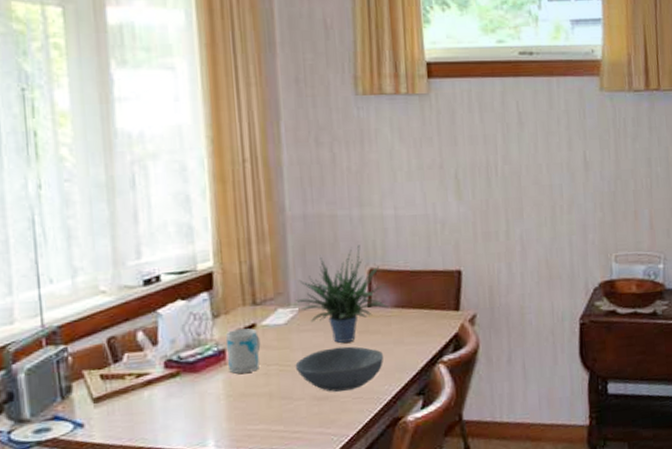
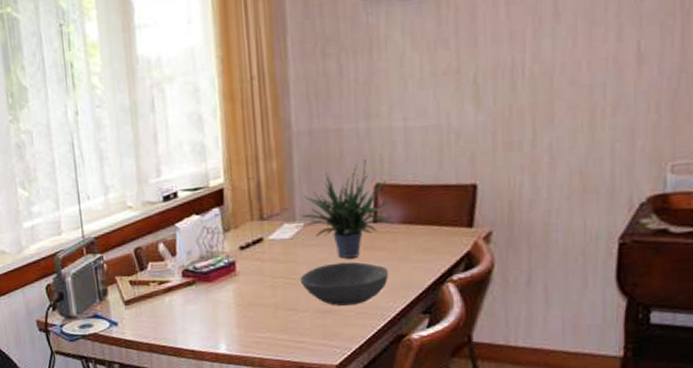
mug: present [225,328,261,374] -> none [235,242,268,284]

